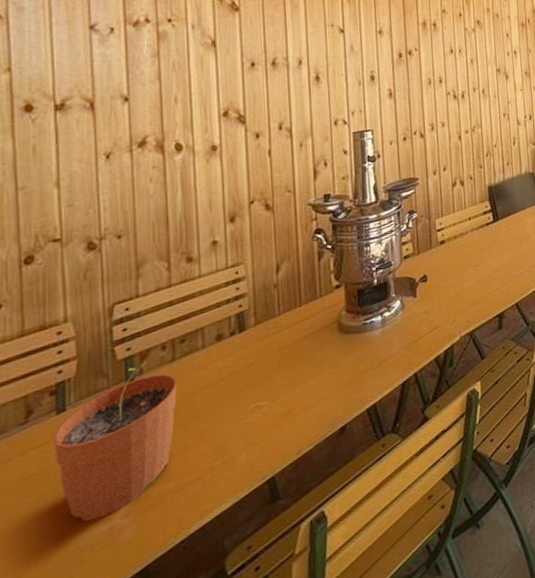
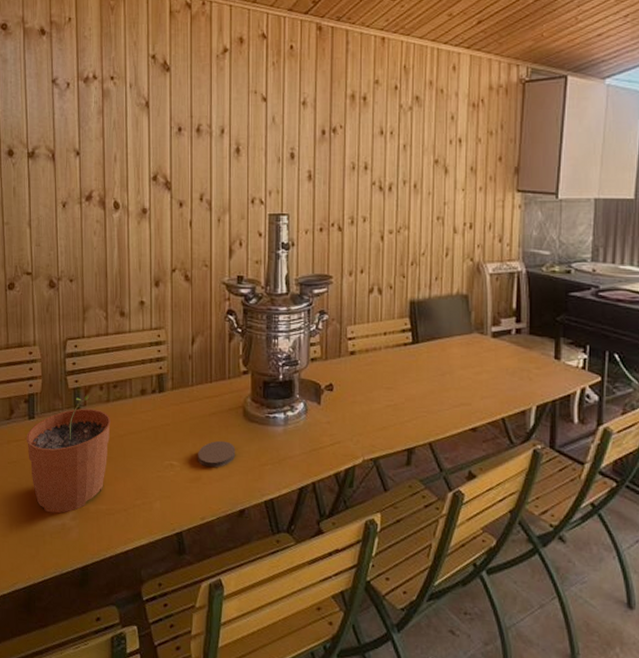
coaster: none [289,361,333,396] -> present [198,440,236,468]

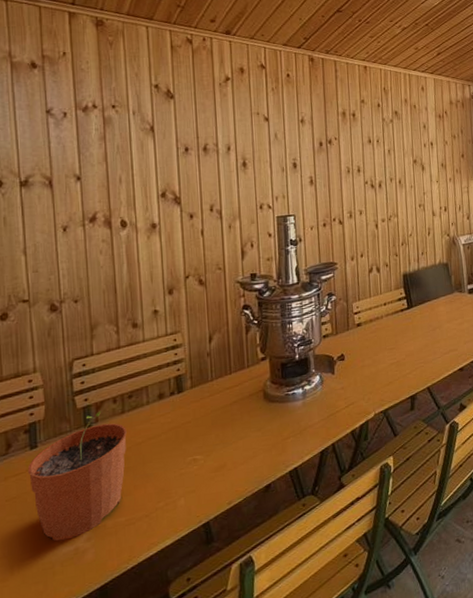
coaster: present [198,440,236,468] -> none [221,425,259,453]

